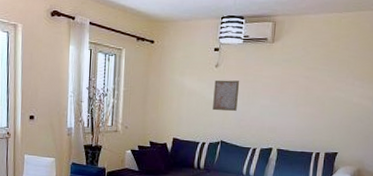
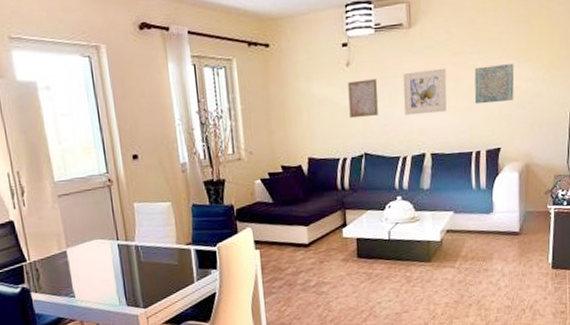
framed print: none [258,79,299,116] -> present [403,68,447,116]
wall art: none [320,82,358,115] -> present [474,63,515,105]

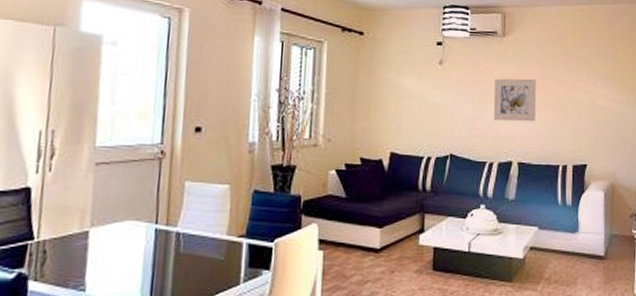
wall art: present [348,79,378,119] -> none [438,79,469,117]
wall art: present [474,63,515,105] -> none [562,82,601,119]

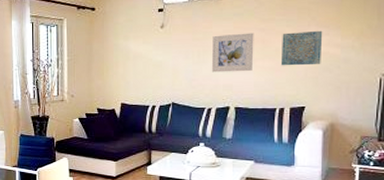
wall art: none [562,82,601,119] -> present [280,30,323,66]

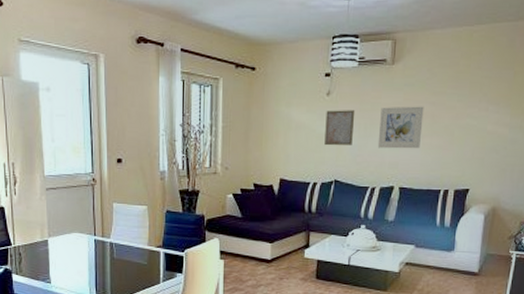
wall art: none [161,40,188,73] -> present [324,110,356,146]
wall art: present [280,30,323,66] -> none [448,107,493,145]

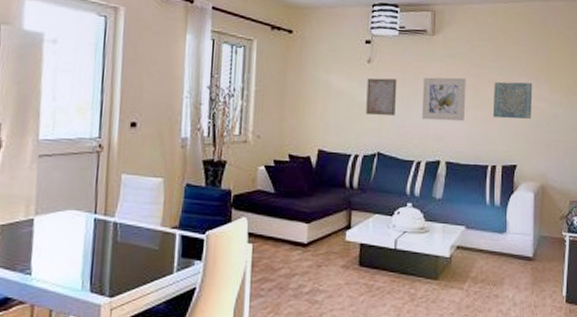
wall art: none [448,107,493,145] -> present [492,81,533,119]

